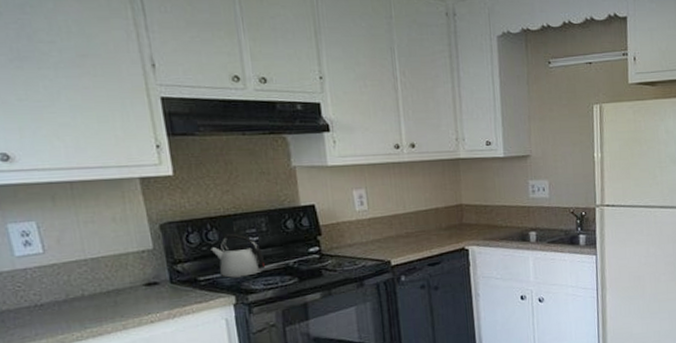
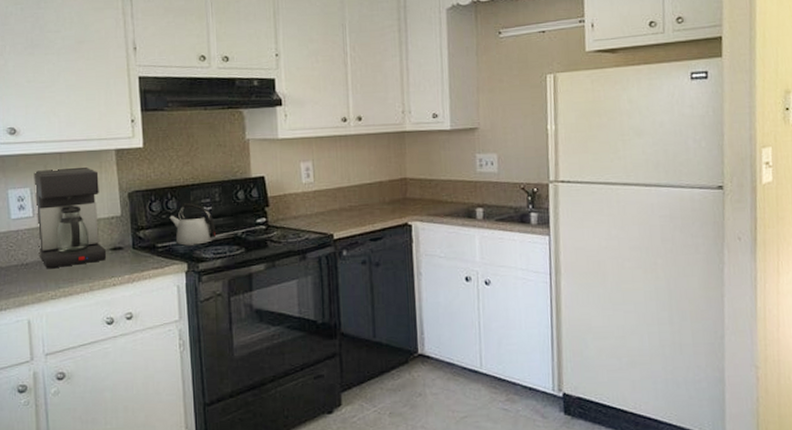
coffee maker: none [38,198,141,309] -> present [34,168,107,269]

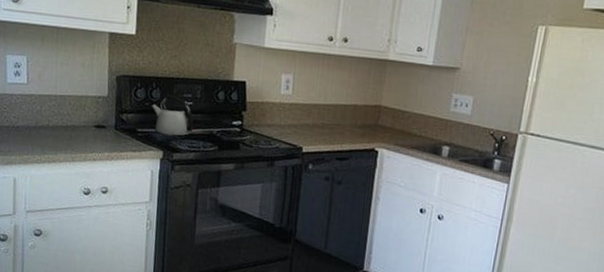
coffee maker: present [34,168,107,269] -> none [29,41,91,136]

